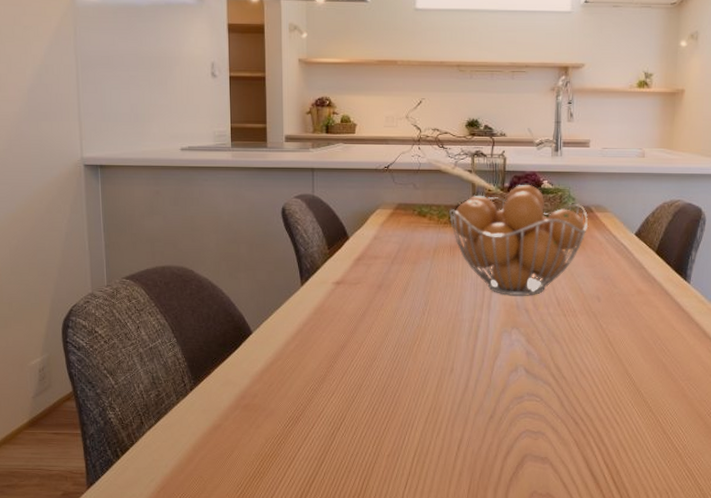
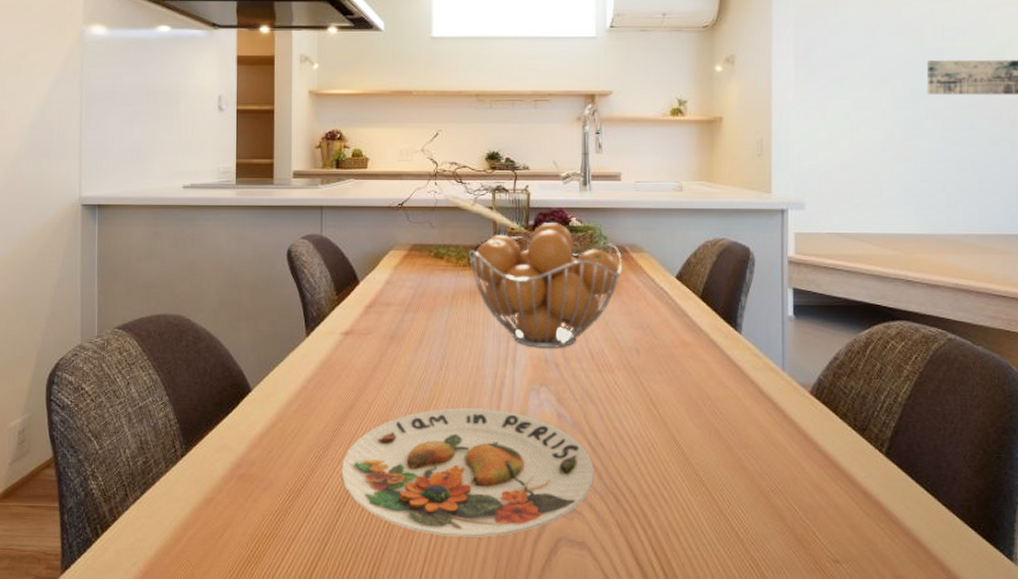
plate: none [335,347,557,455] -> present [341,408,594,537]

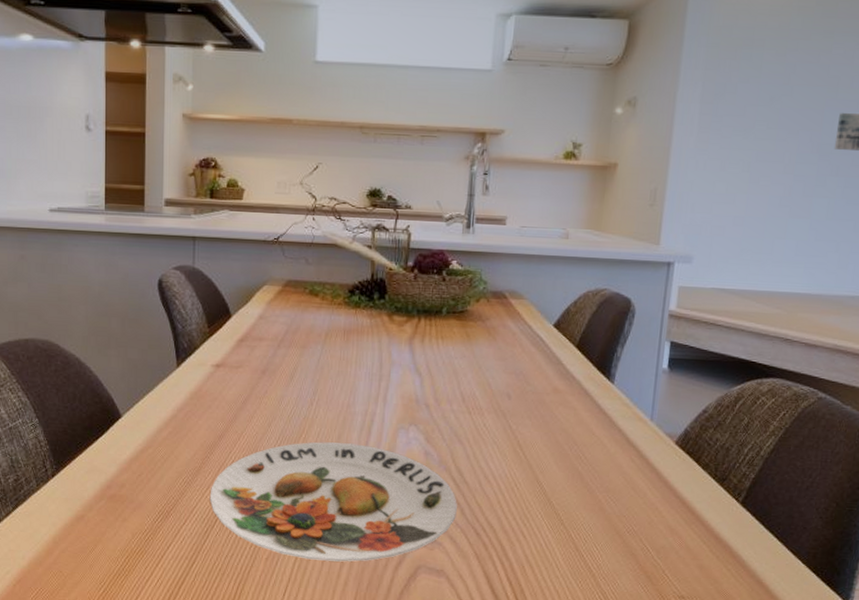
fruit basket: present [469,221,623,348] -> none [344,263,501,390]

